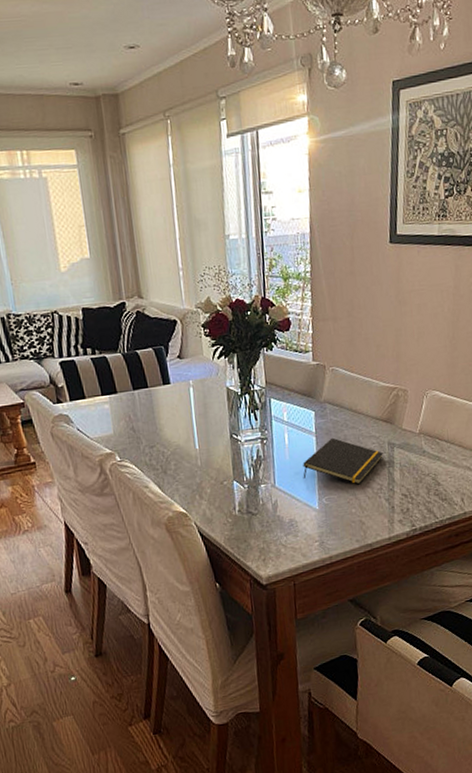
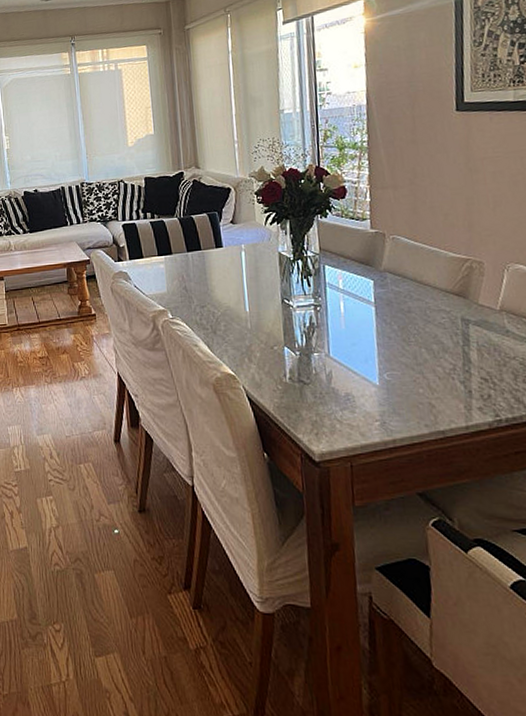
notepad: present [303,437,383,485] -> none [360,309,456,362]

